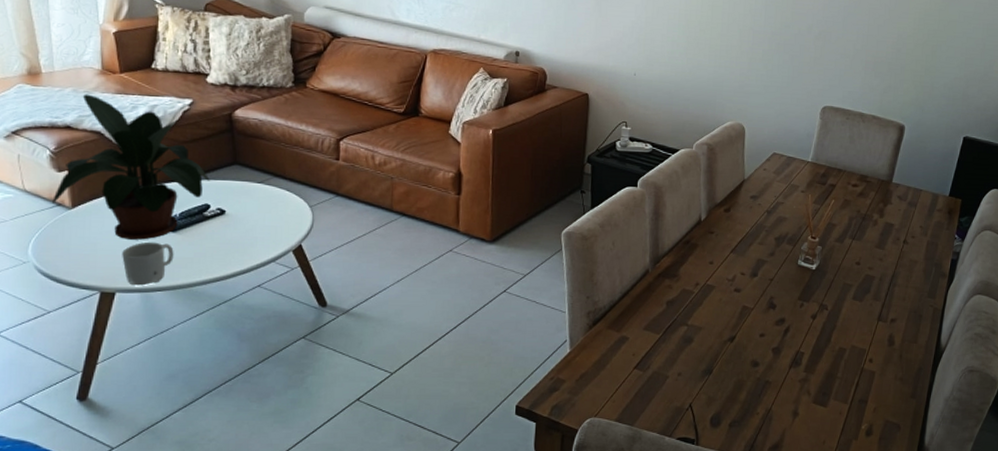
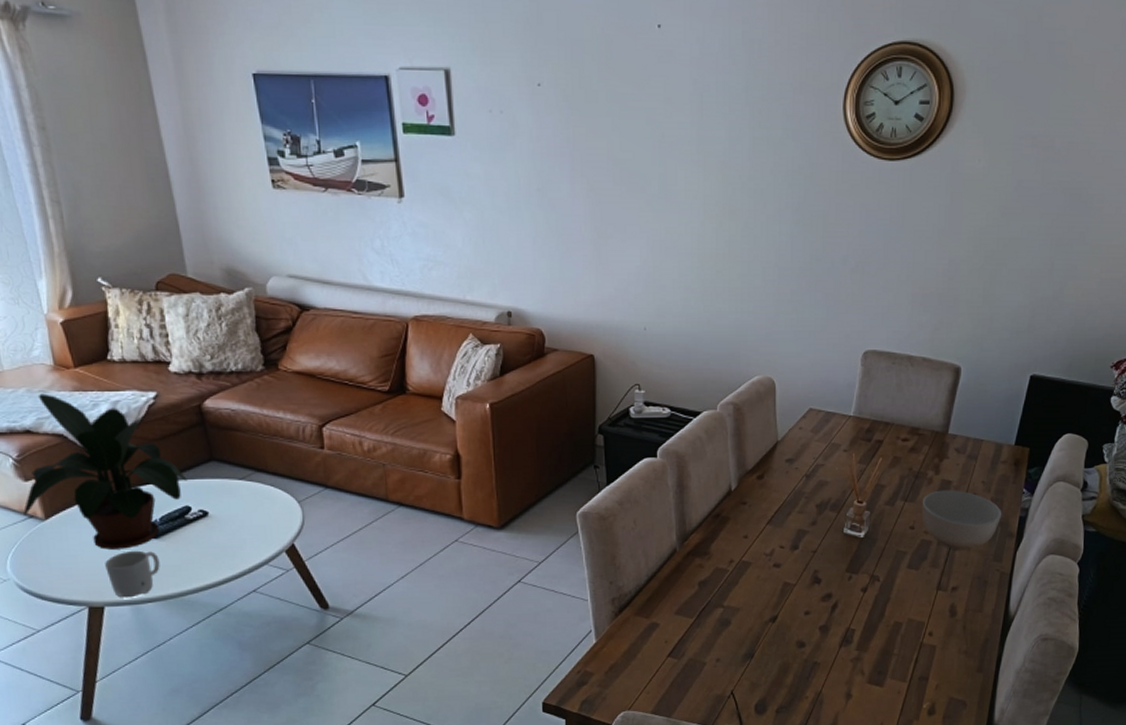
bowl: none [867,231,937,286] -> present [921,490,1002,550]

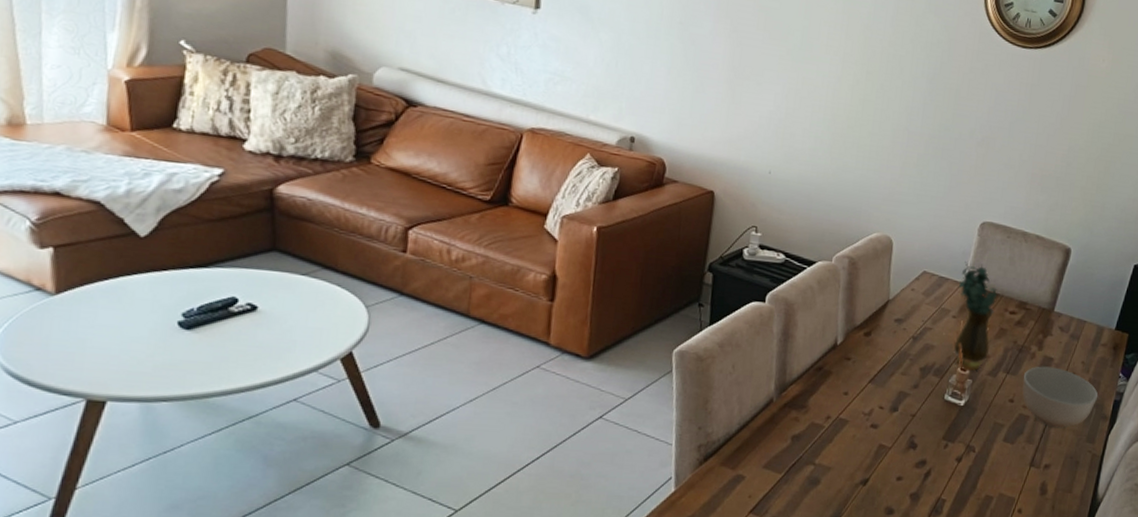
potted plant: present [23,393,187,550] -> none [29,154,240,338]
mug: present [105,550,160,598] -> none [118,340,188,394]
vase: none [847,394,888,502] -> present [954,262,998,371]

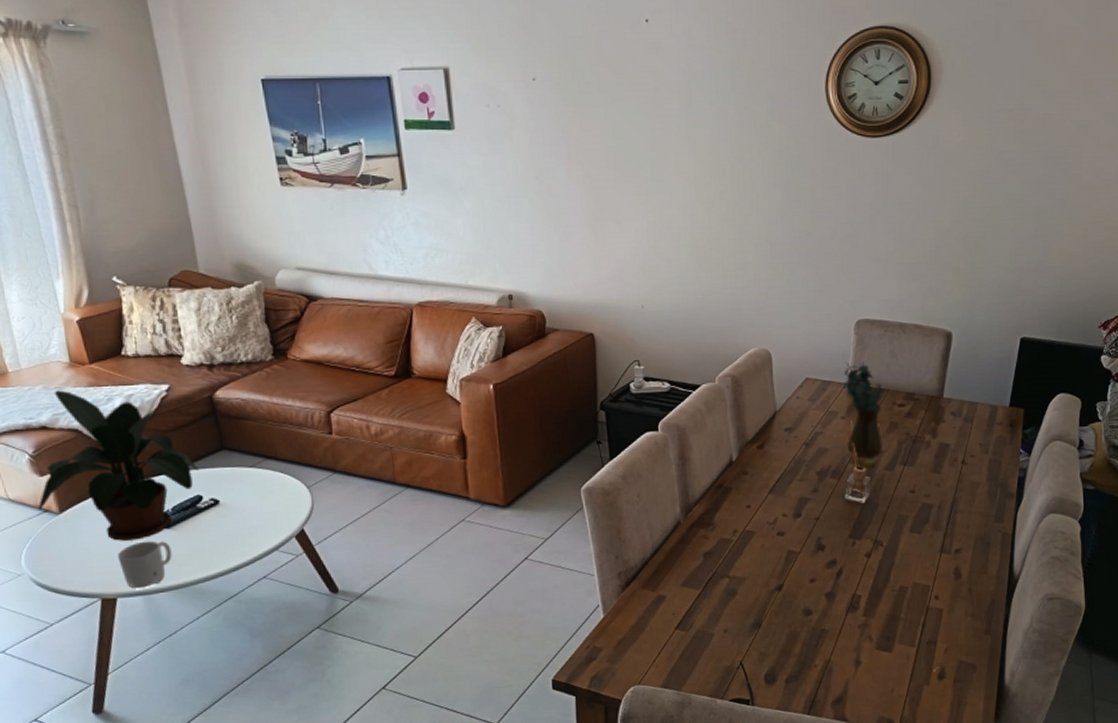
potted plant: none [29,154,240,338] -> present [38,390,199,541]
mug: none [118,340,188,394] -> present [118,540,172,589]
bowl: present [1022,366,1099,429] -> none [921,453,1001,513]

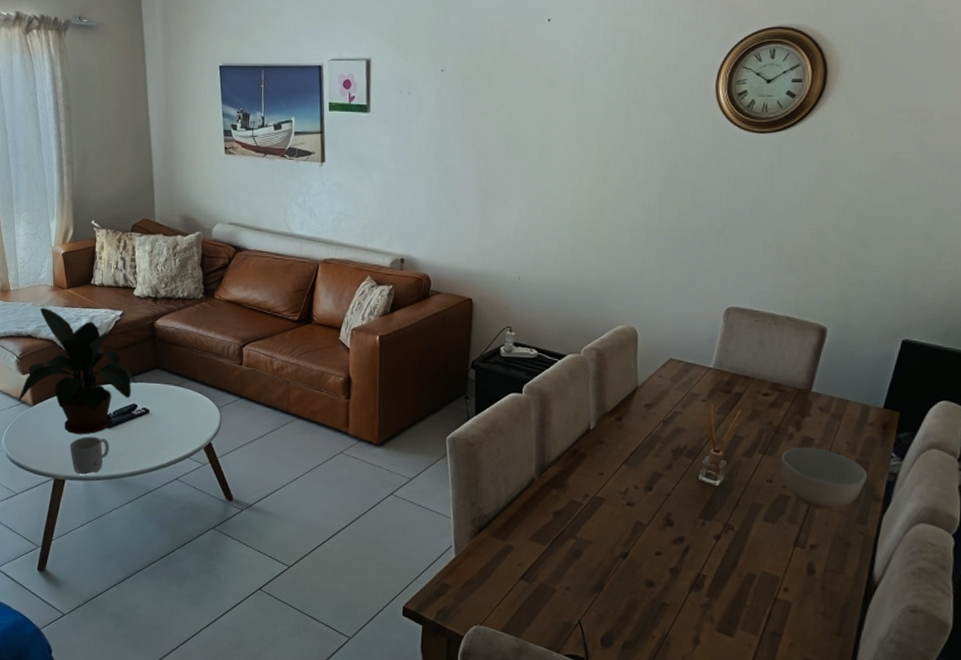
vase: present [843,361,884,468] -> none [705,347,748,452]
bowl: none [921,453,1001,513] -> present [780,446,868,509]

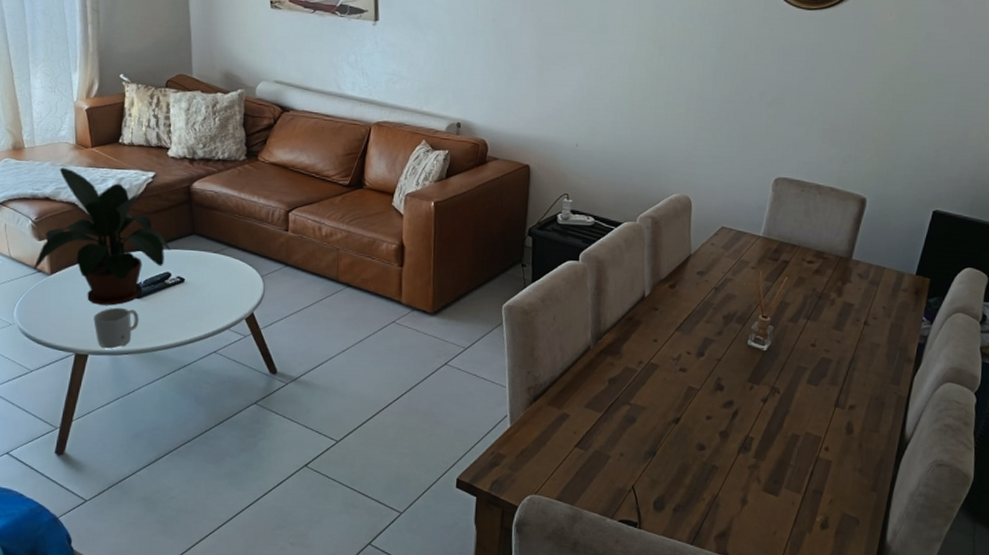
bowl: present [780,446,868,509] -> none [823,312,902,371]

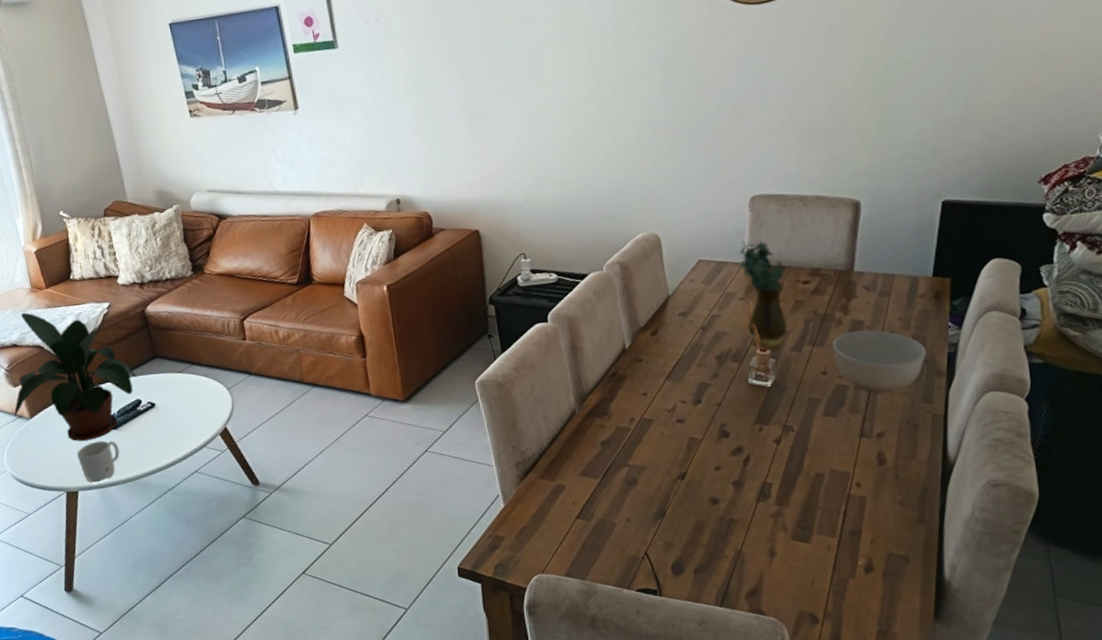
vase: none [754,216,795,318] -> present [740,239,789,350]
bowl: none [823,312,902,371] -> present [832,329,927,394]

